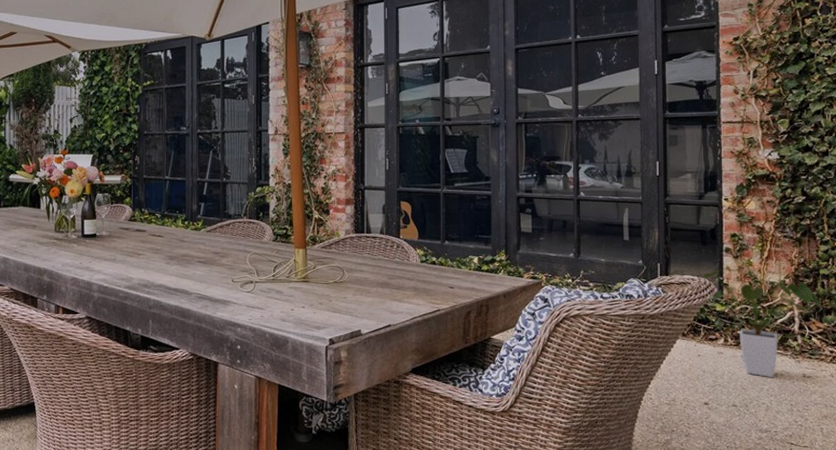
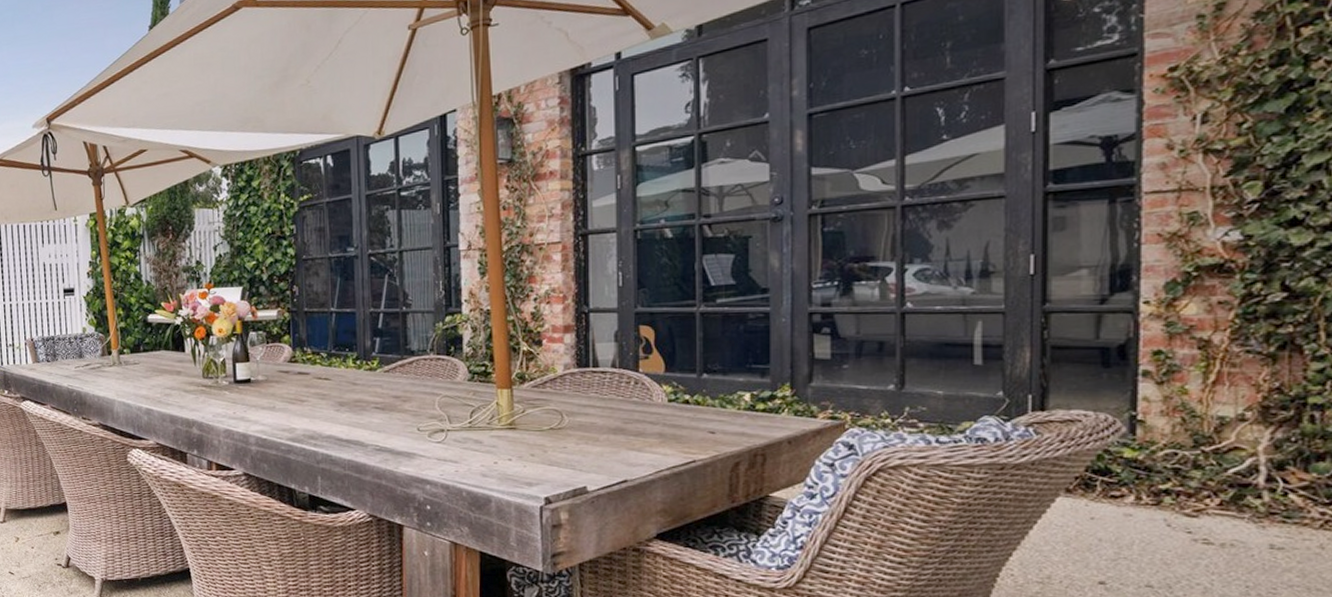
house plant: present [702,269,823,377] -> none [1101,400,1310,548]

